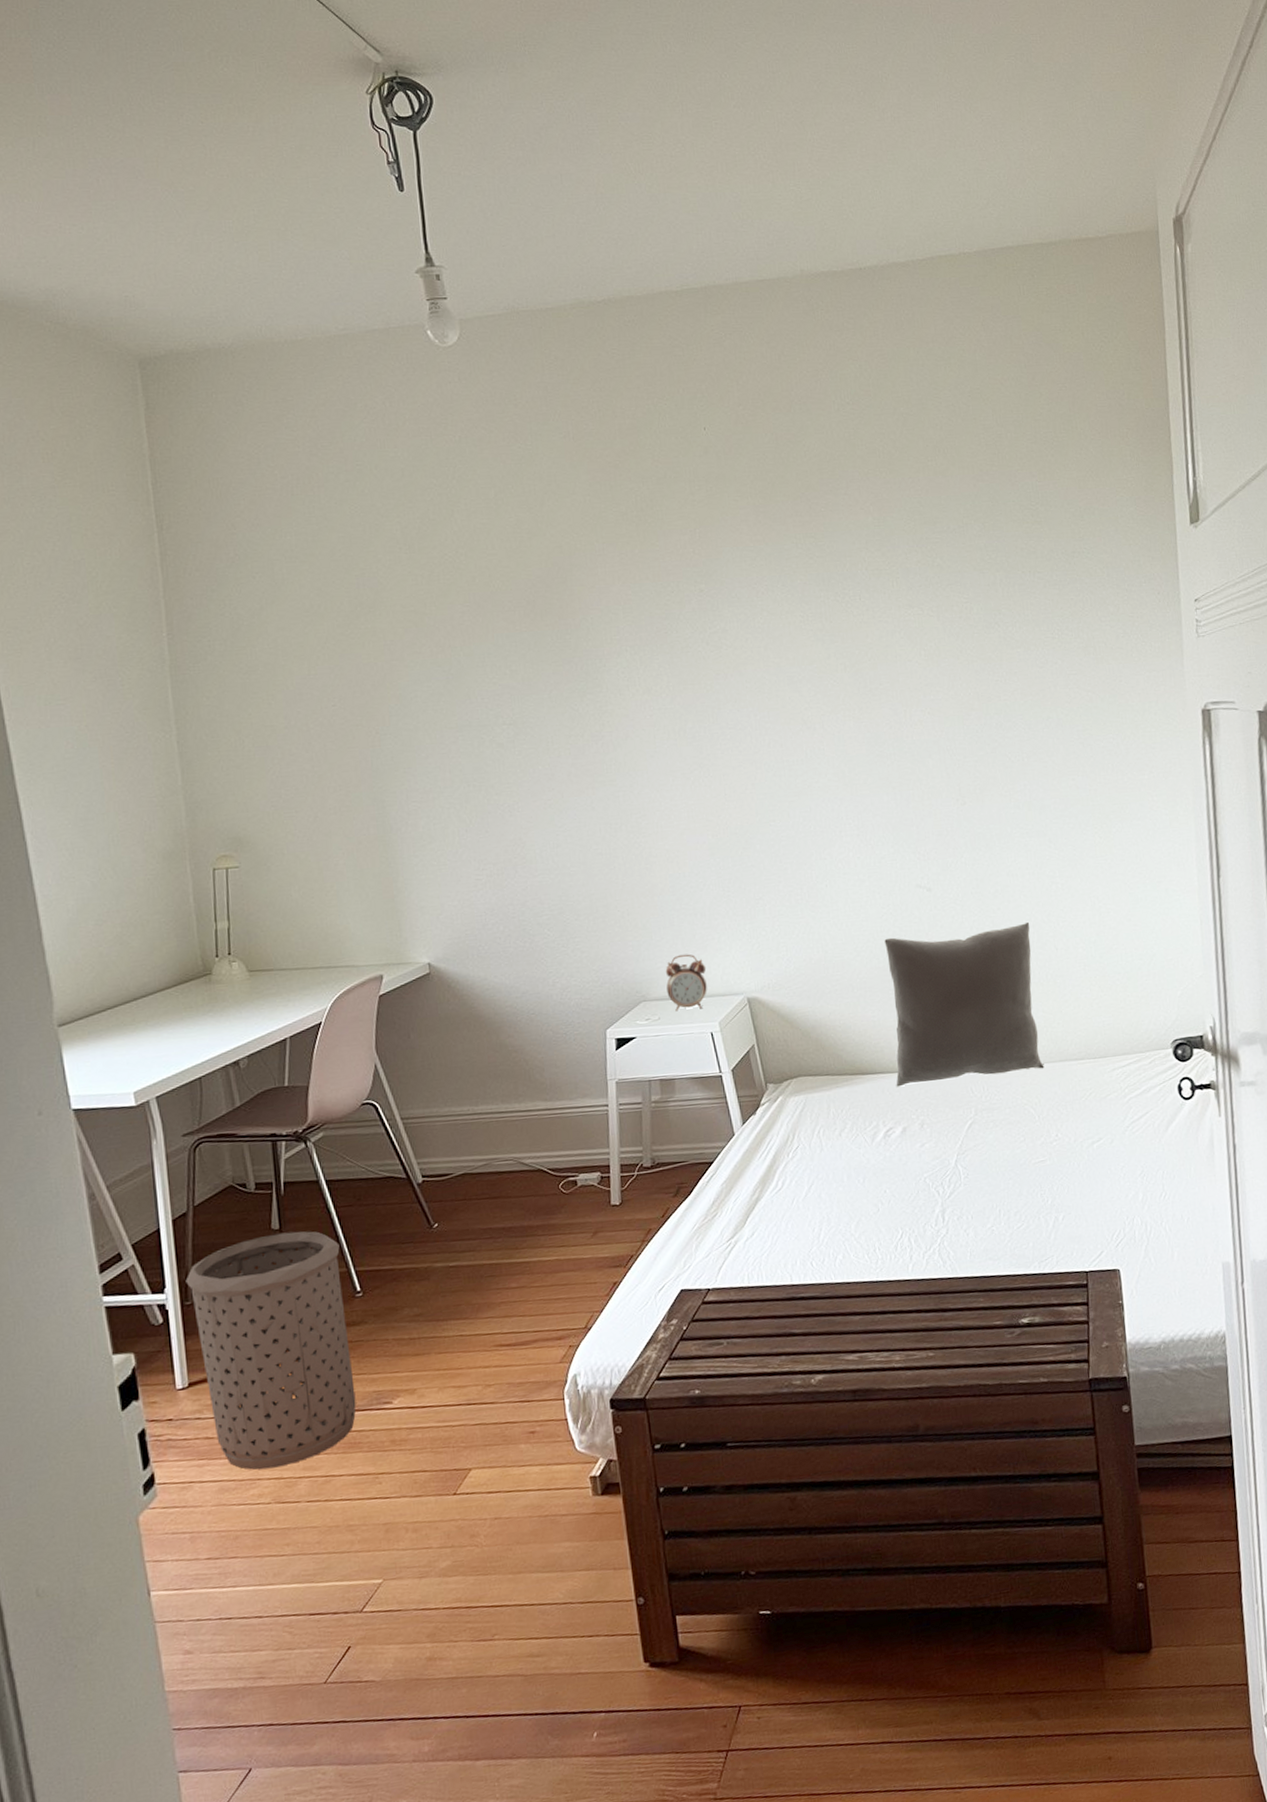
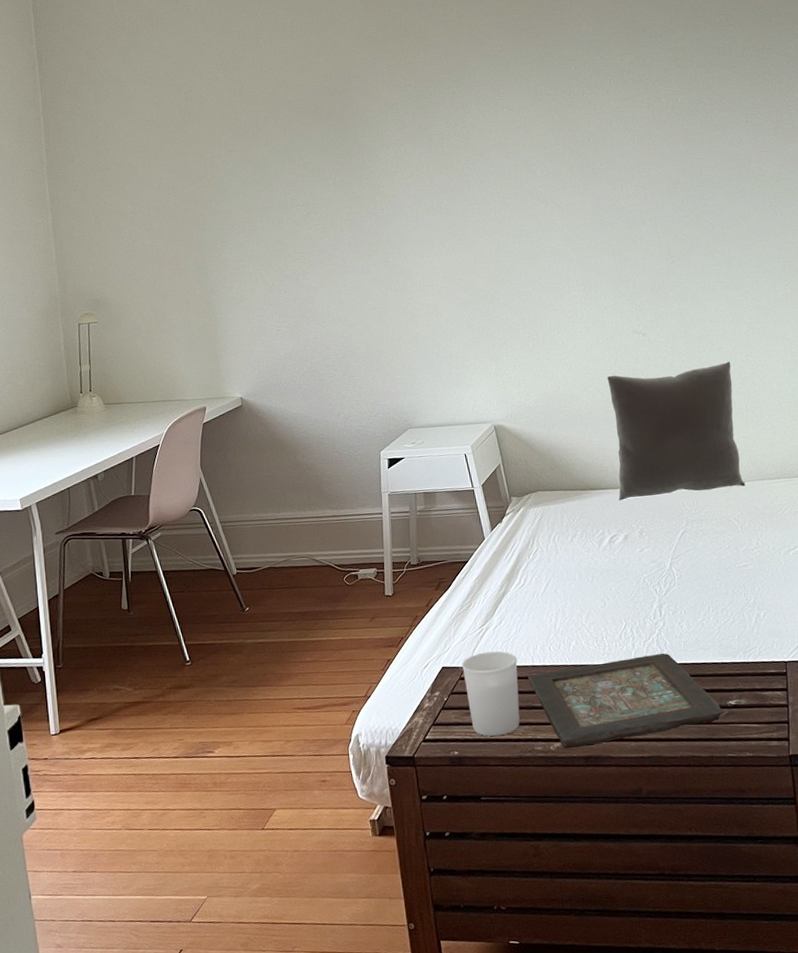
laundry basket: present [185,1231,356,1470] -> none [57,611,186,802]
alarm clock: present [665,954,707,1012] -> none [427,389,461,437]
candle holder: none [705,1268,775,1371] -> present [462,651,520,737]
decorative tray: none [784,1265,1015,1382] -> present [527,653,723,749]

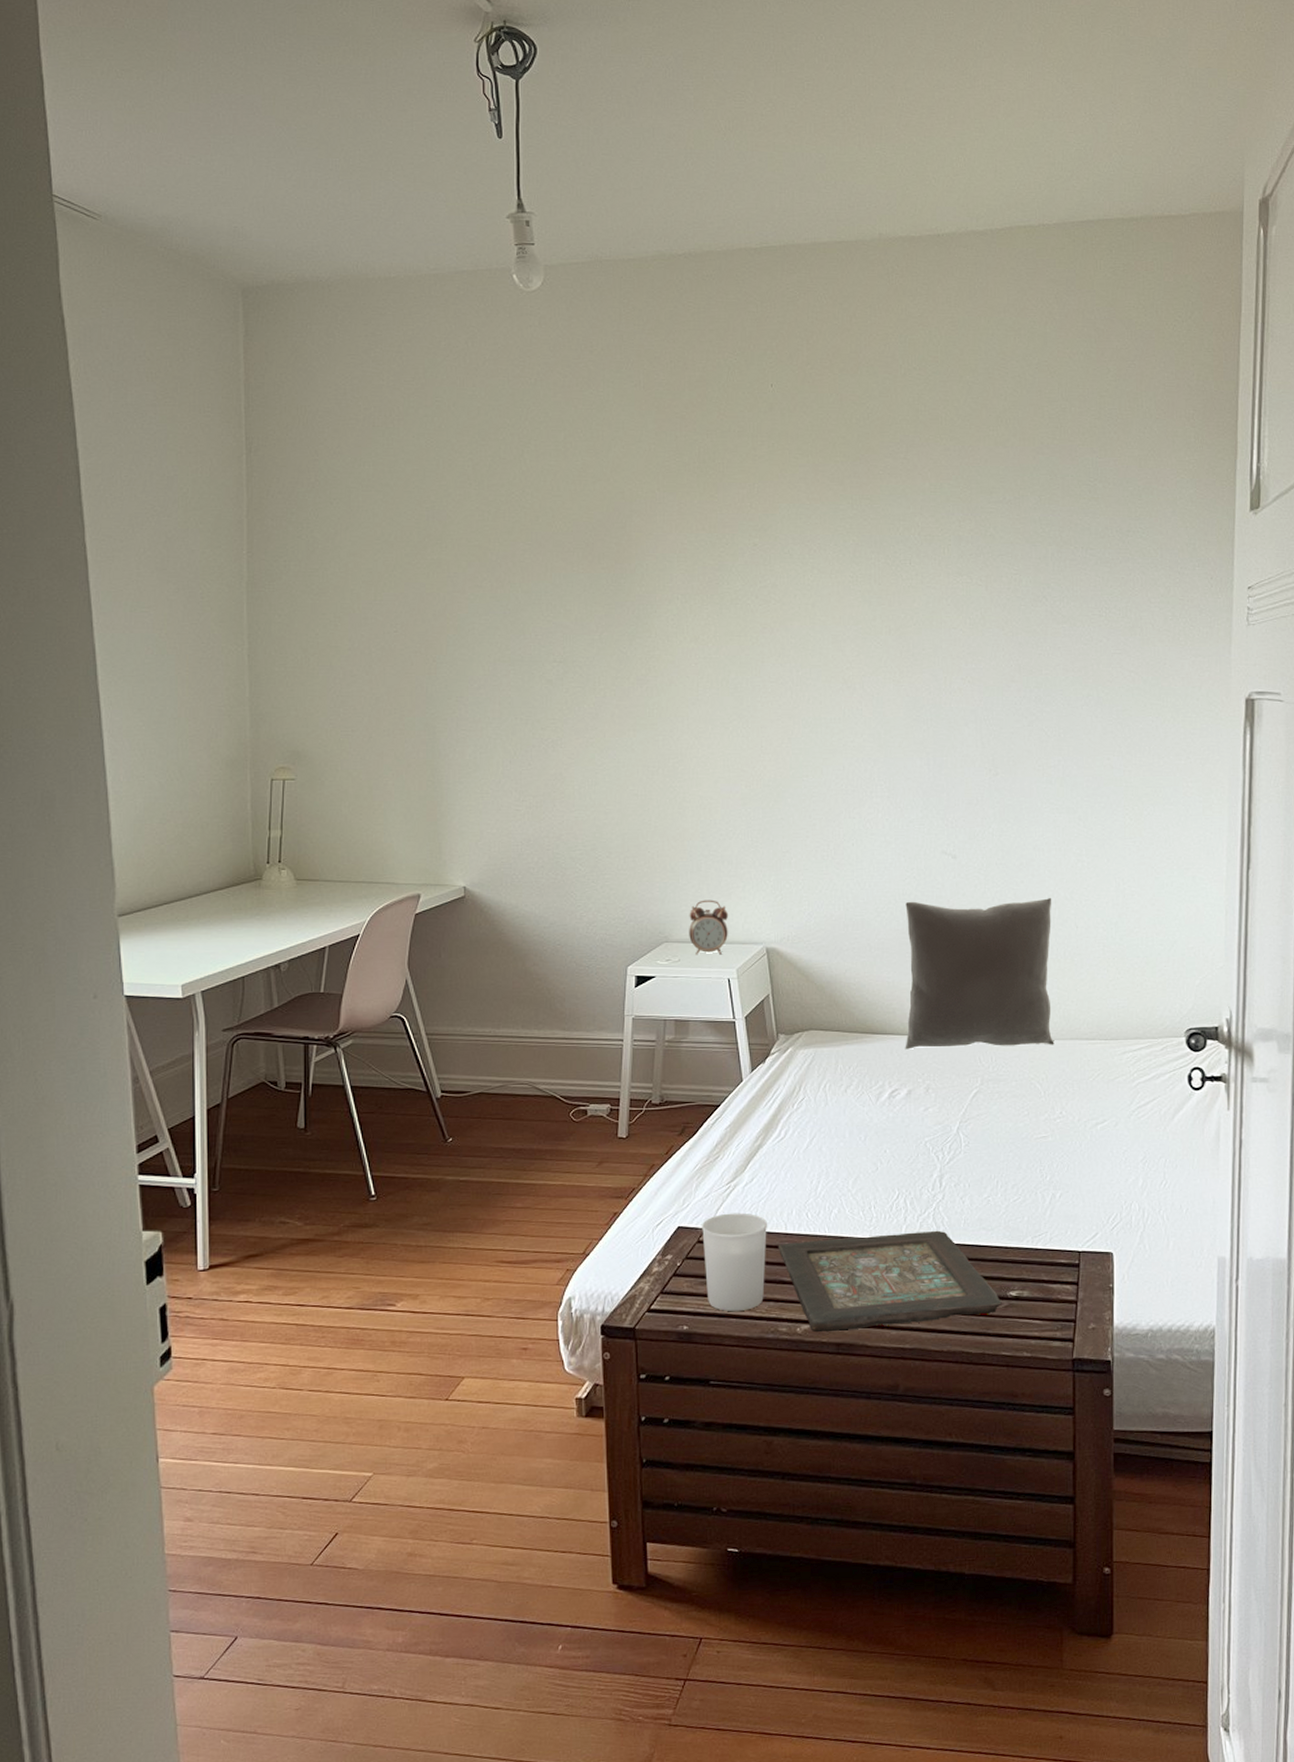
alarm clock: none [427,389,461,437] -> present [689,899,729,955]

